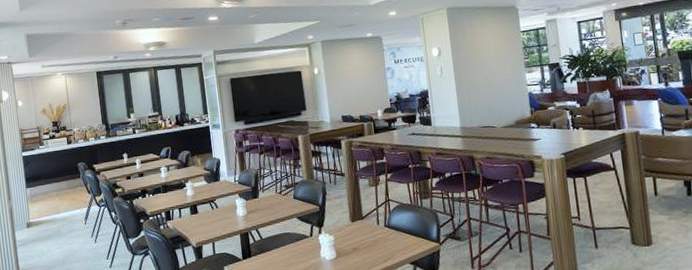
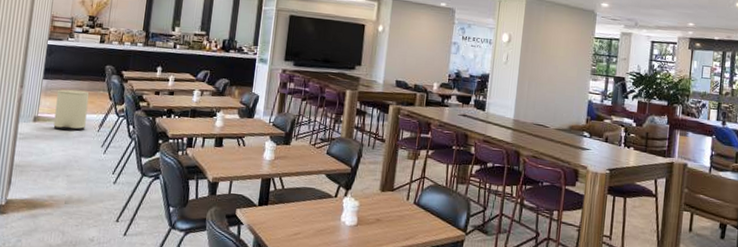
pedal bin: none [42,190,73,231] -> present [53,89,90,132]

